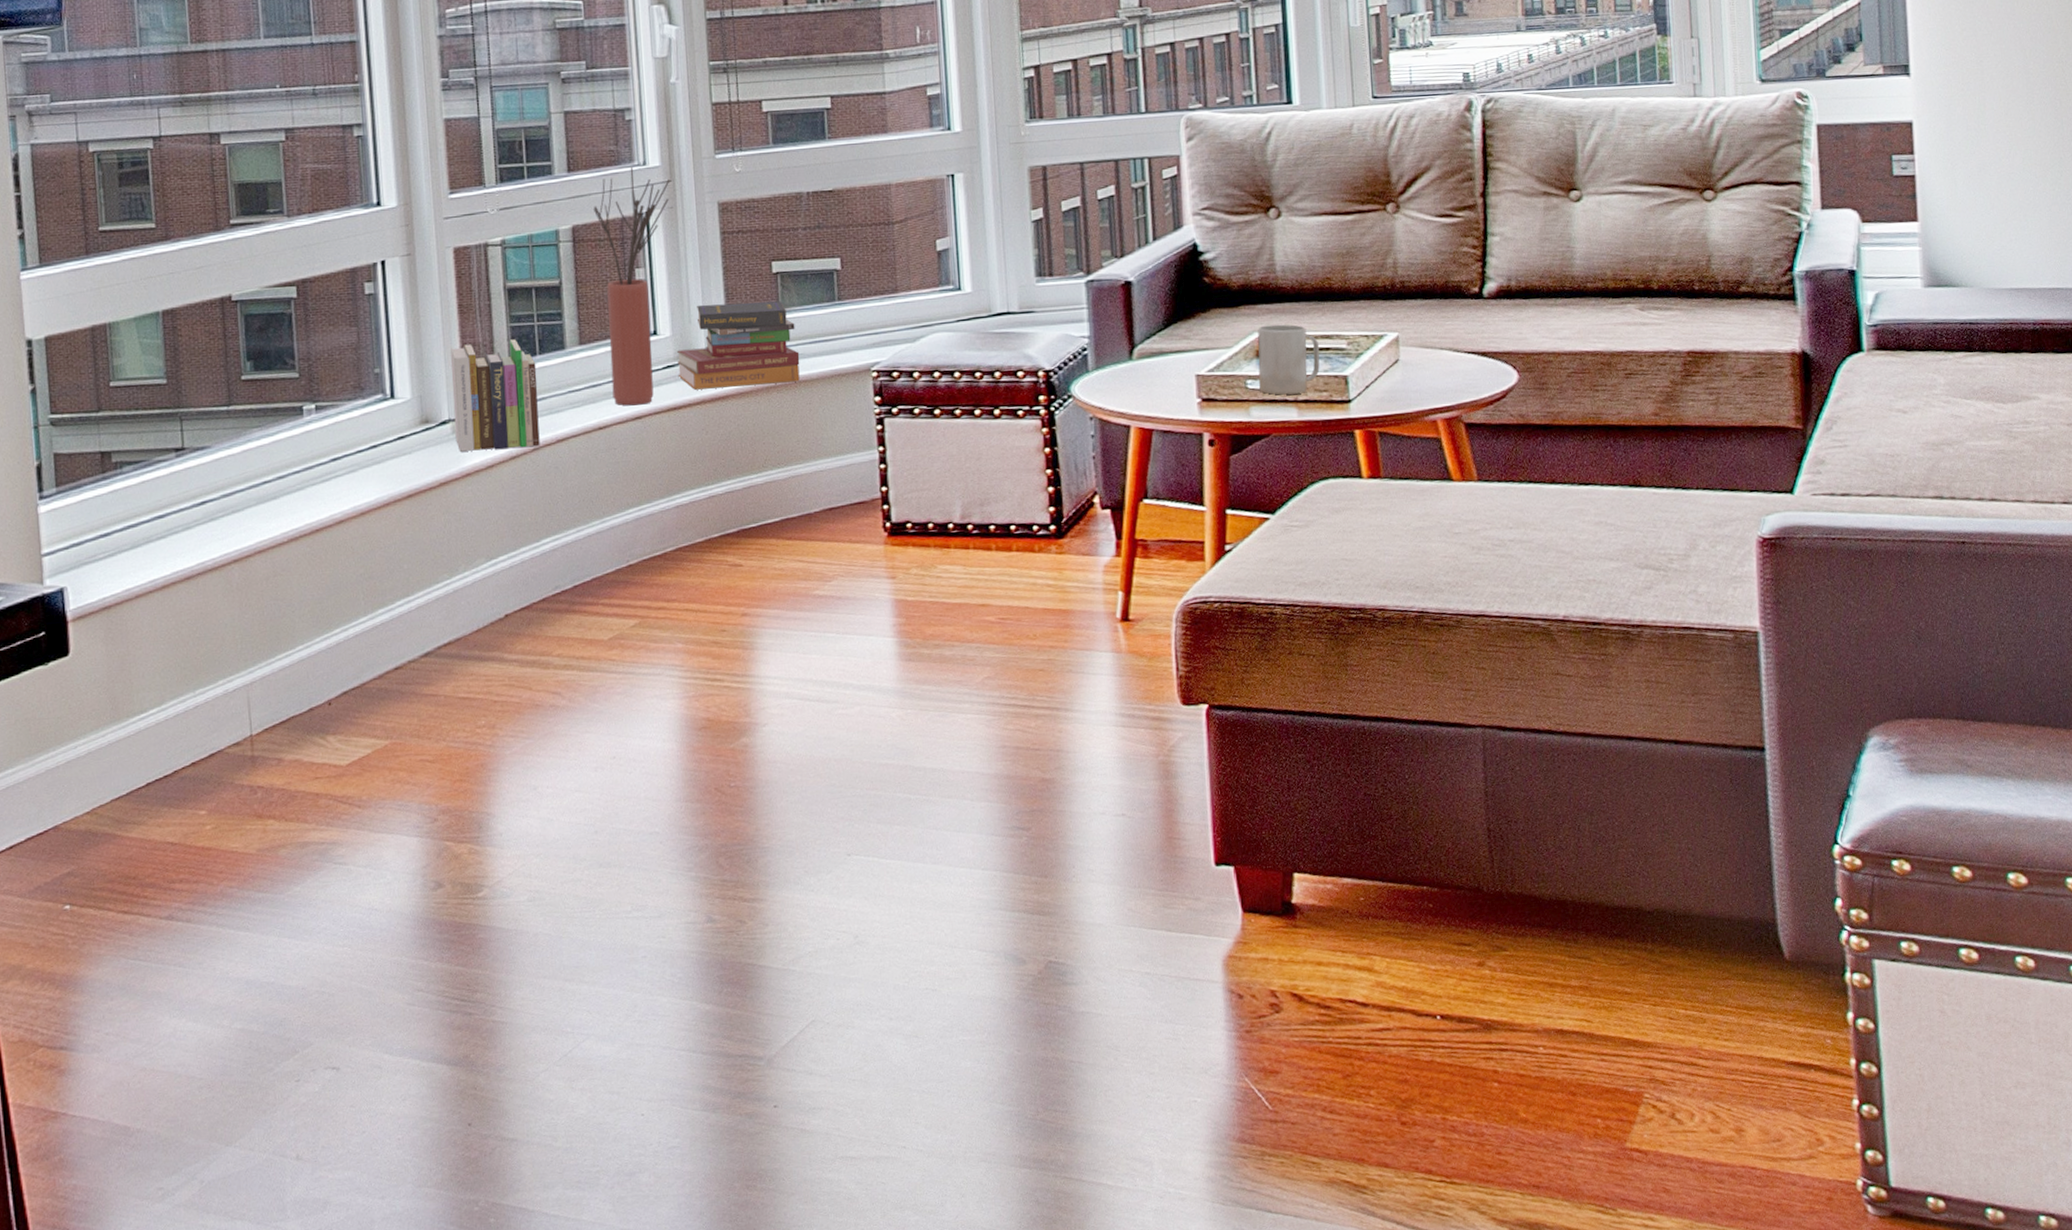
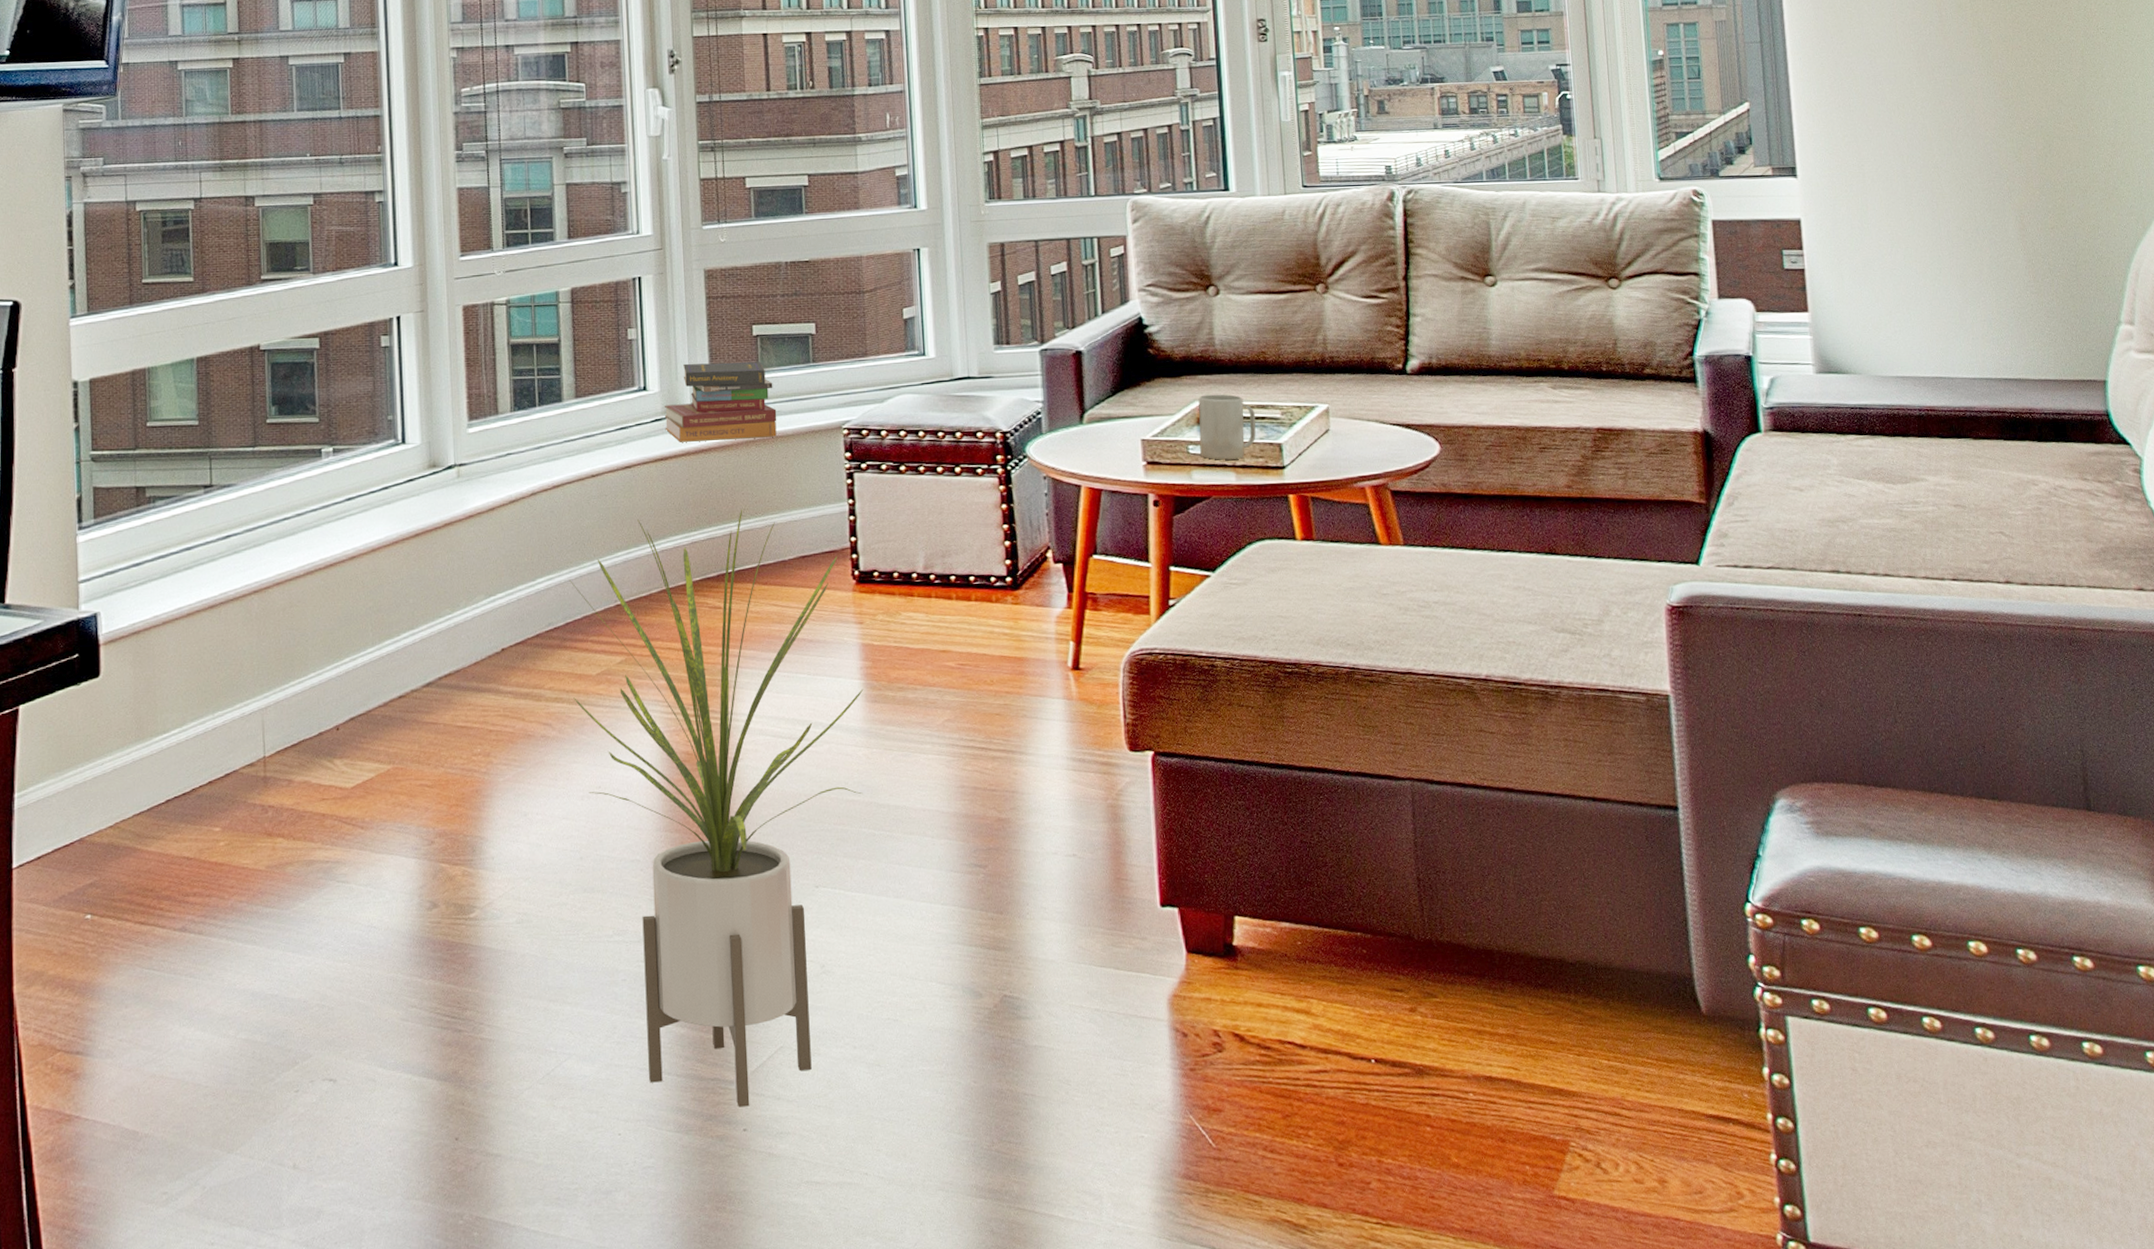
books: present [451,339,540,452] -> none [457,391,538,495]
house plant: none [577,460,897,1084] -> present [569,509,864,1107]
vase: present [594,166,670,406] -> none [591,234,661,456]

